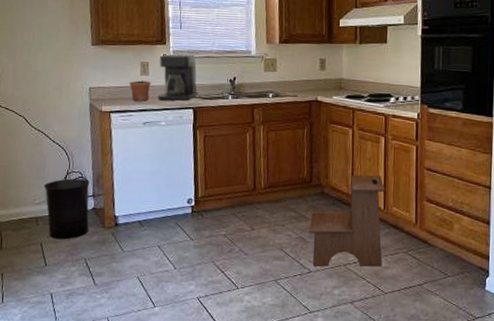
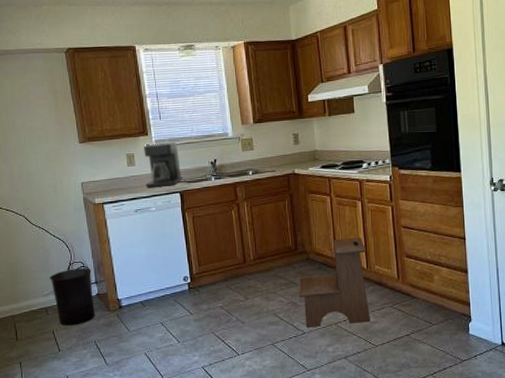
planter: present [129,80,151,102] -> none [118,171,138,192]

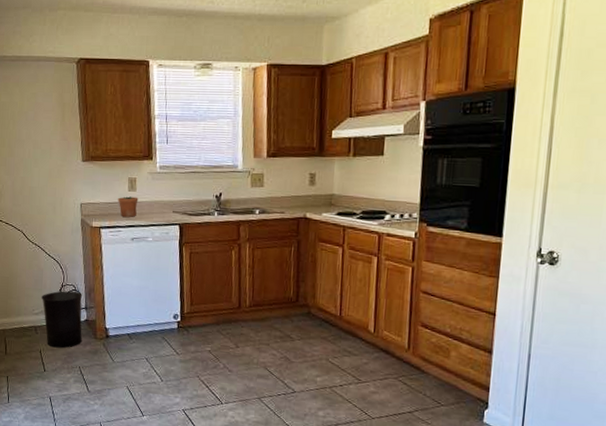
planter: none [118,171,138,192] -> present [118,196,139,218]
coffee maker: present [144,142,183,188] -> none [144,169,185,217]
step stool: present [299,237,370,328] -> none [294,295,377,391]

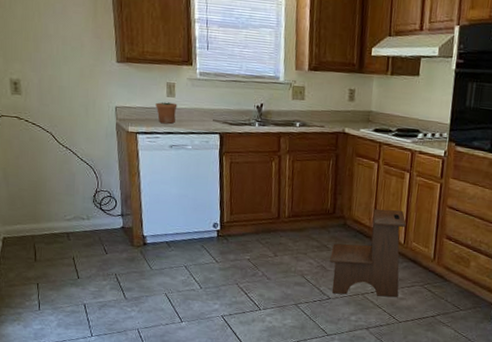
waste bin: present [41,291,82,348] -> none [73,197,118,255]
step stool: none [294,295,377,391] -> present [330,209,407,298]

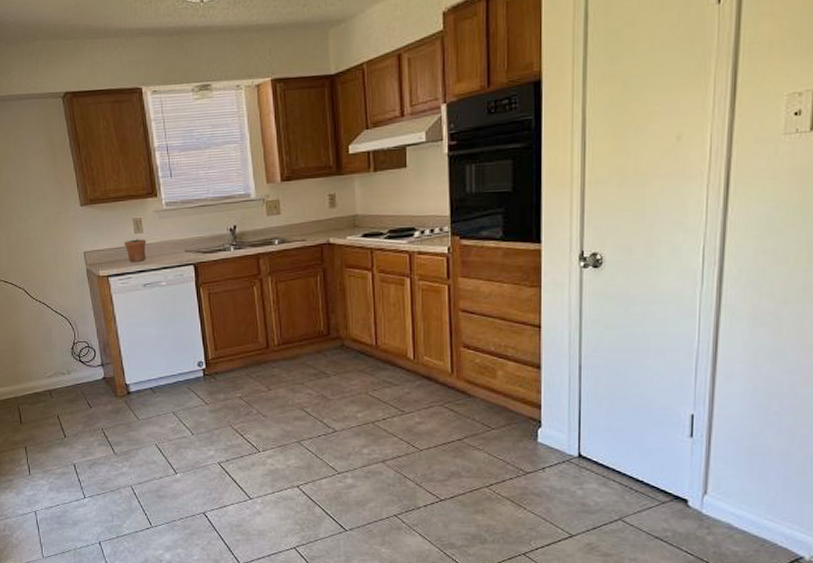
step stool: present [330,209,407,298] -> none [330,321,415,425]

